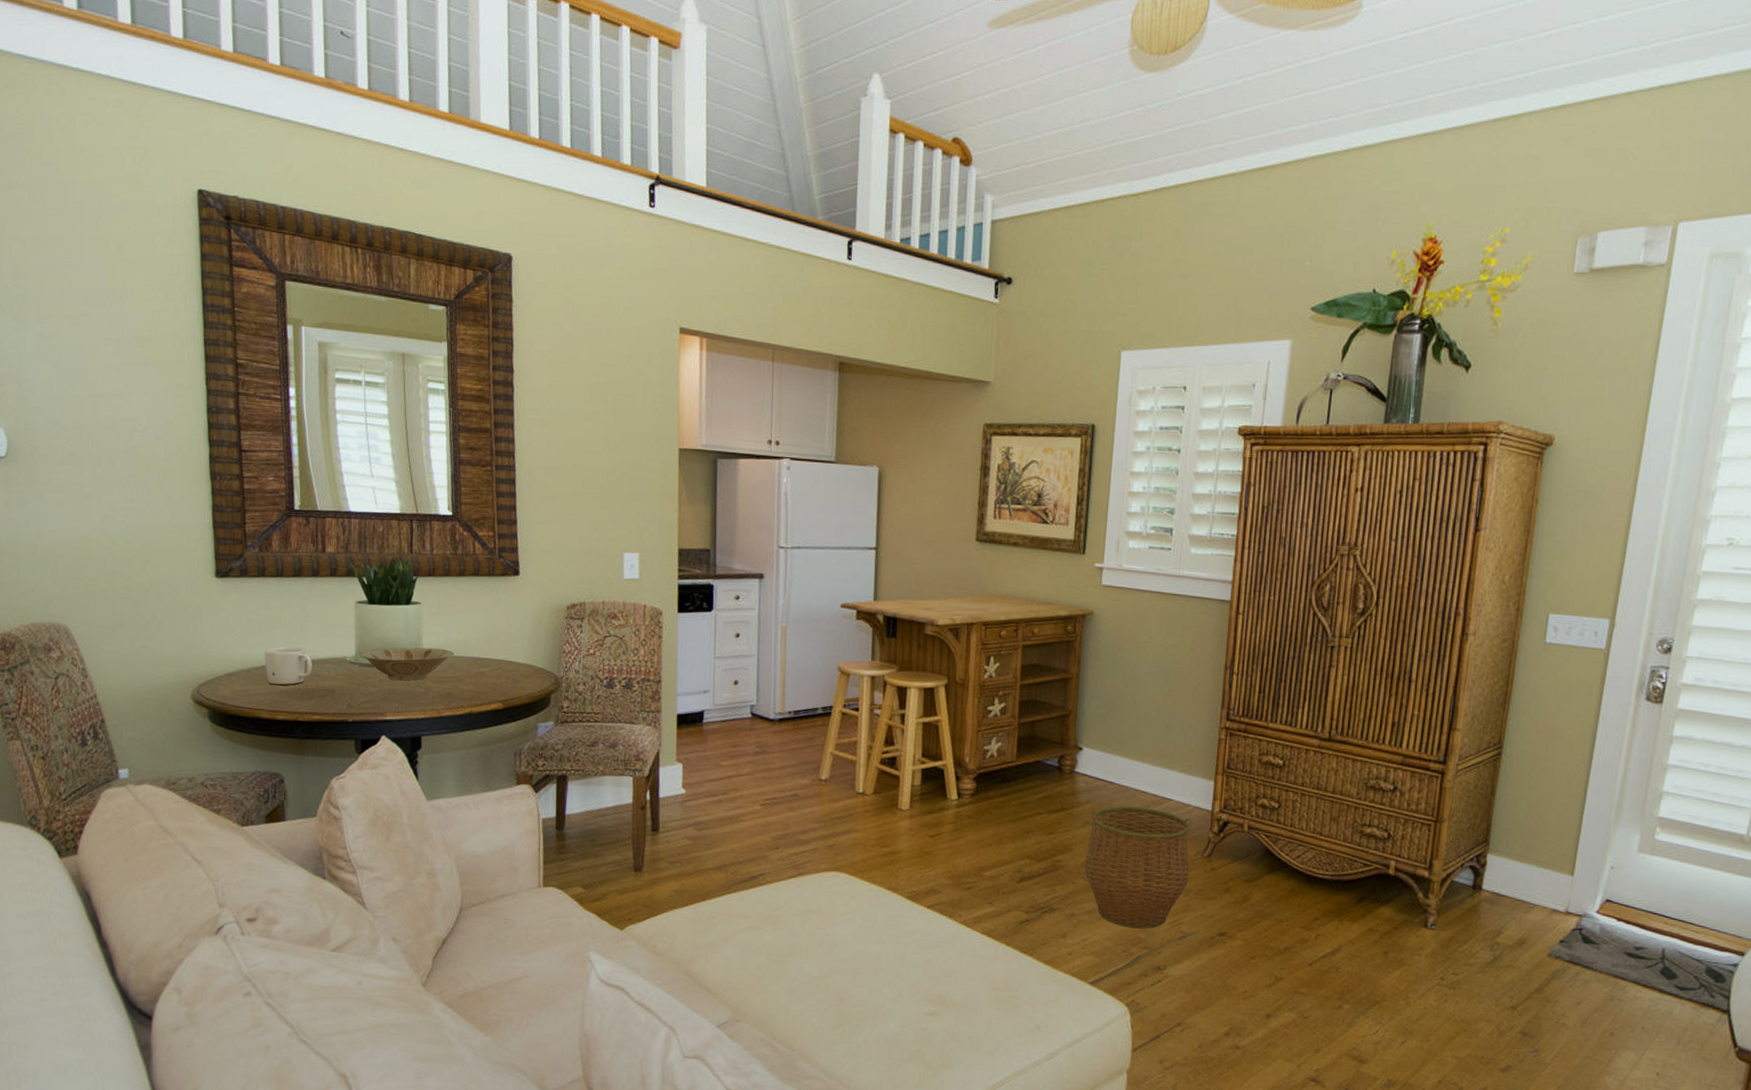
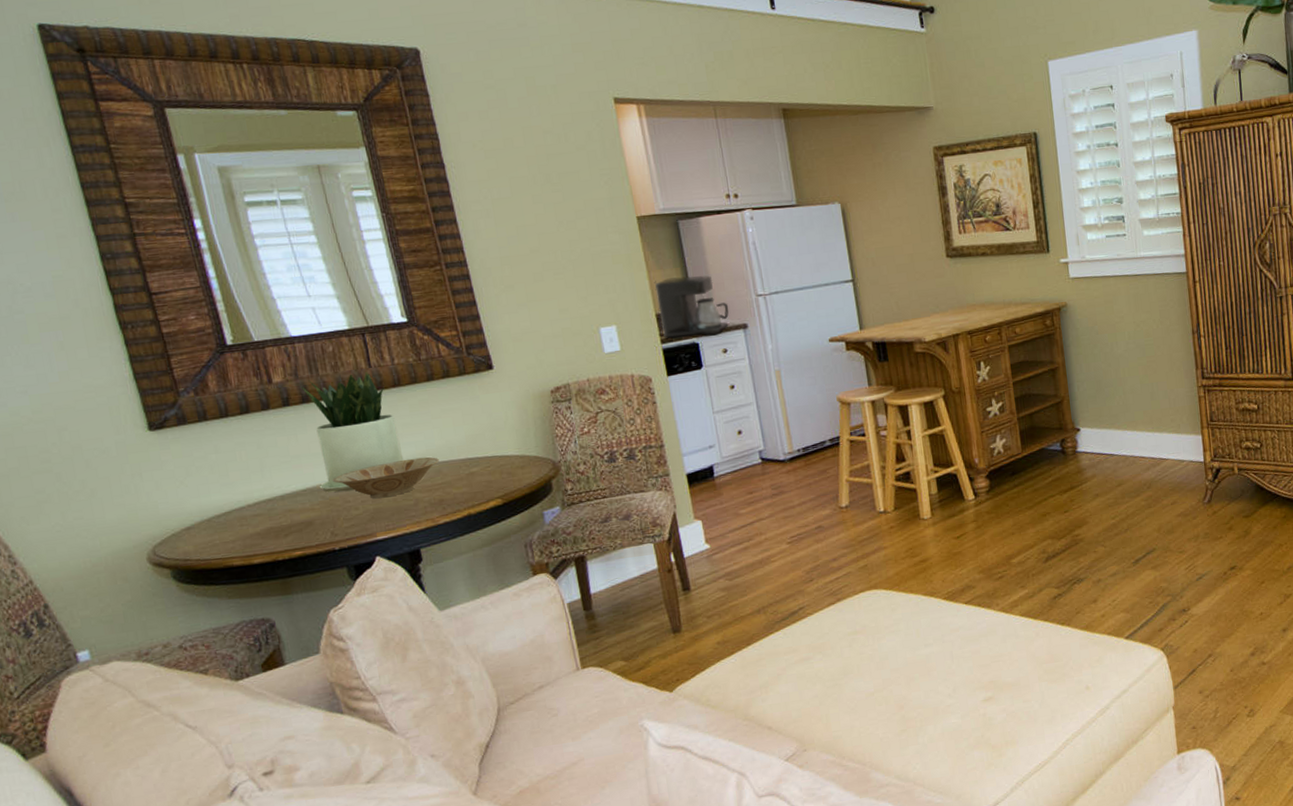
mug: present [264,646,313,686] -> none [223,485,283,530]
coffee maker: none [682,515,749,580] -> present [655,275,729,339]
basket: present [1083,806,1192,929] -> none [1098,470,1196,581]

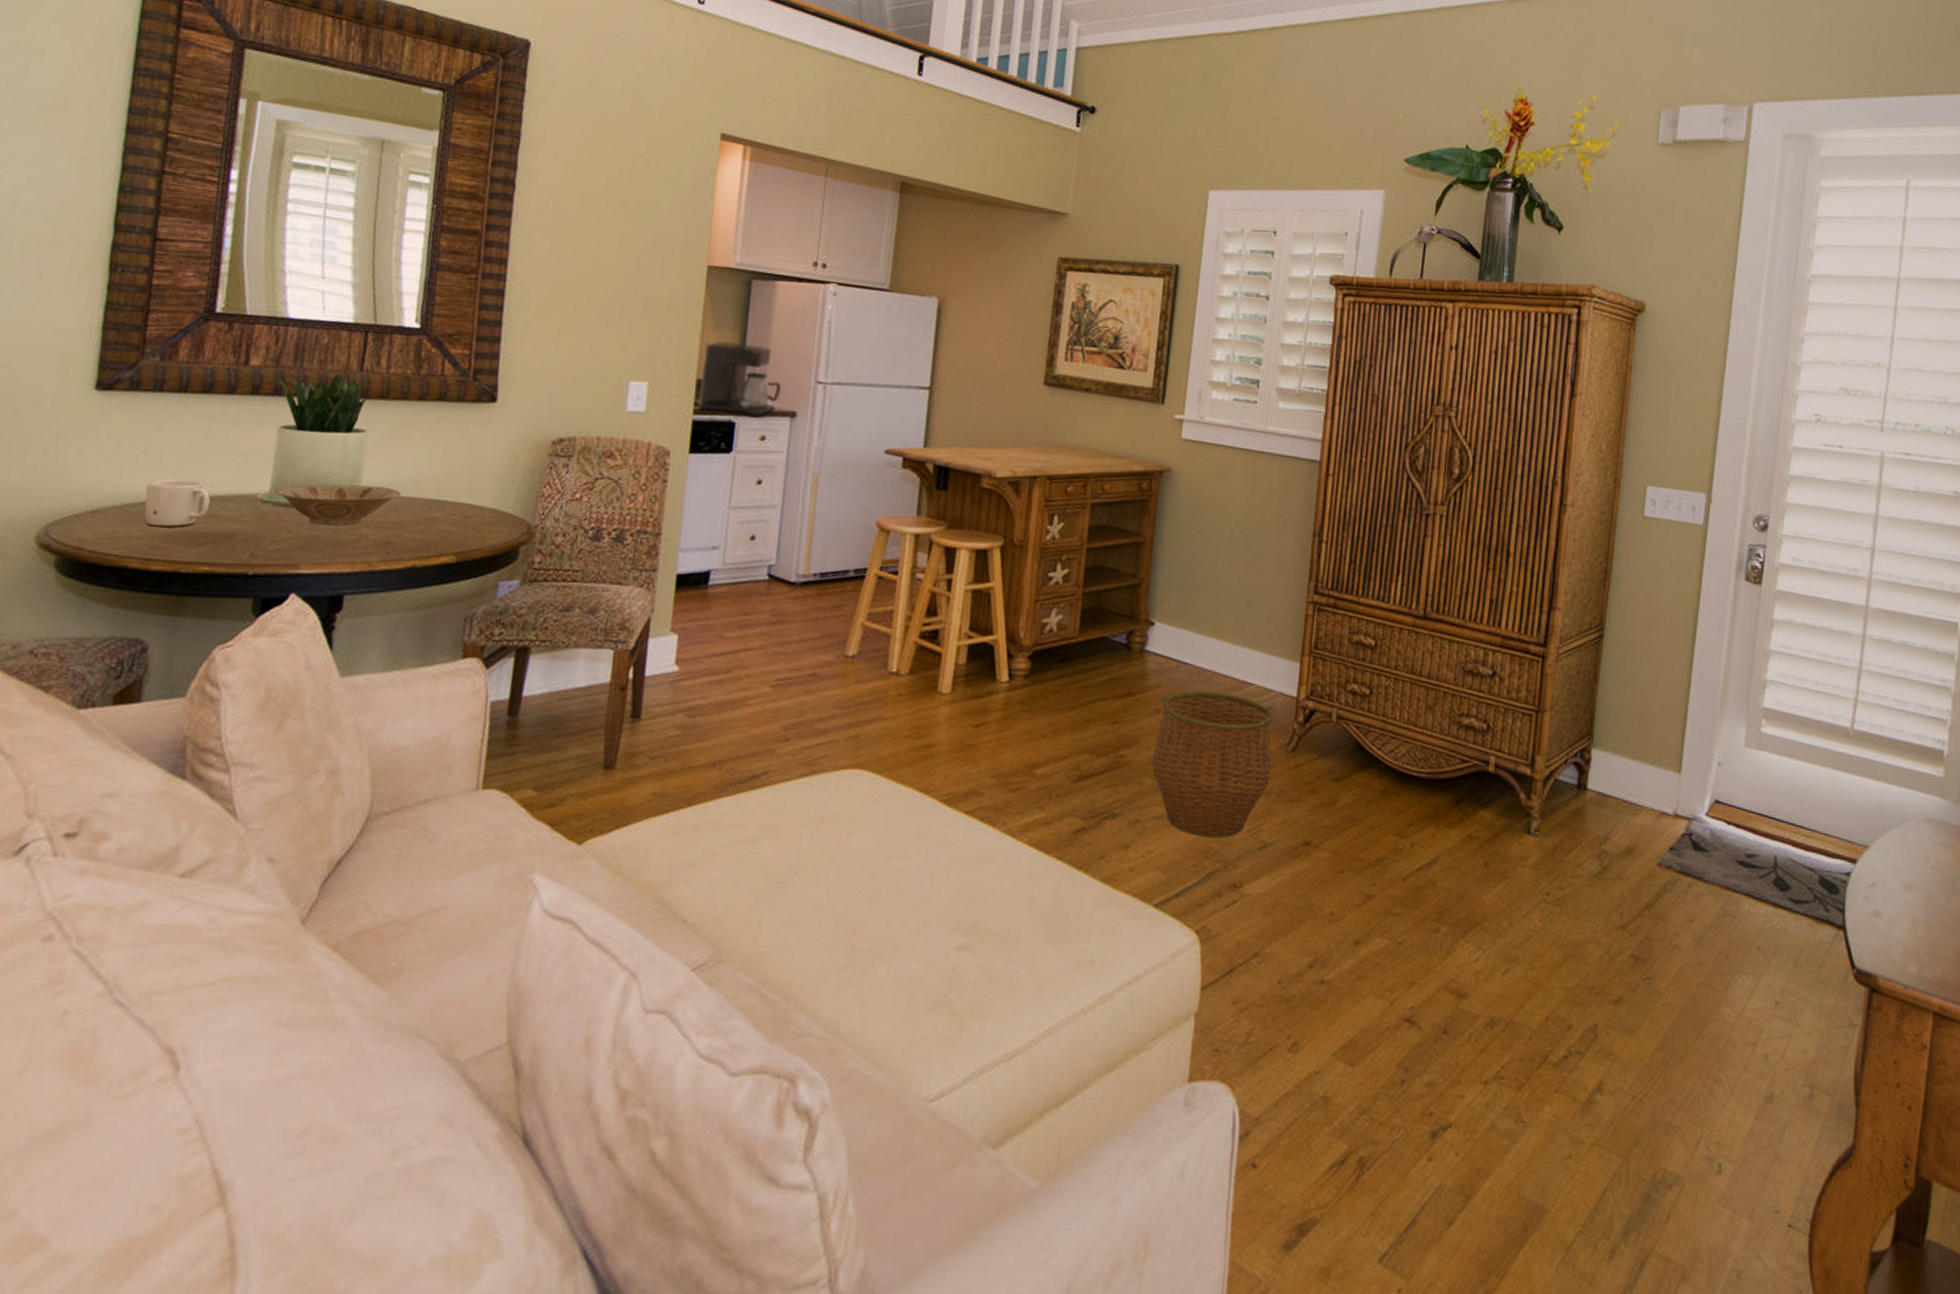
mug: none [223,485,283,530] -> present [143,479,211,528]
basket: none [1098,470,1196,581] -> present [1151,691,1275,838]

